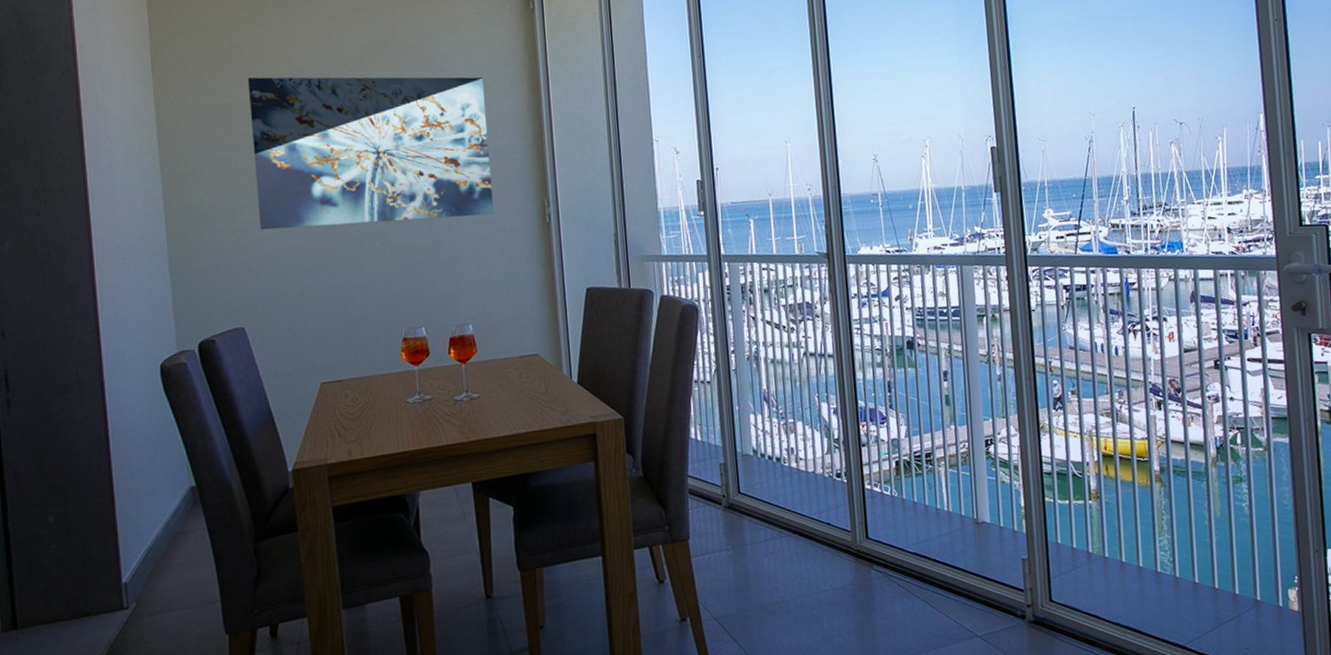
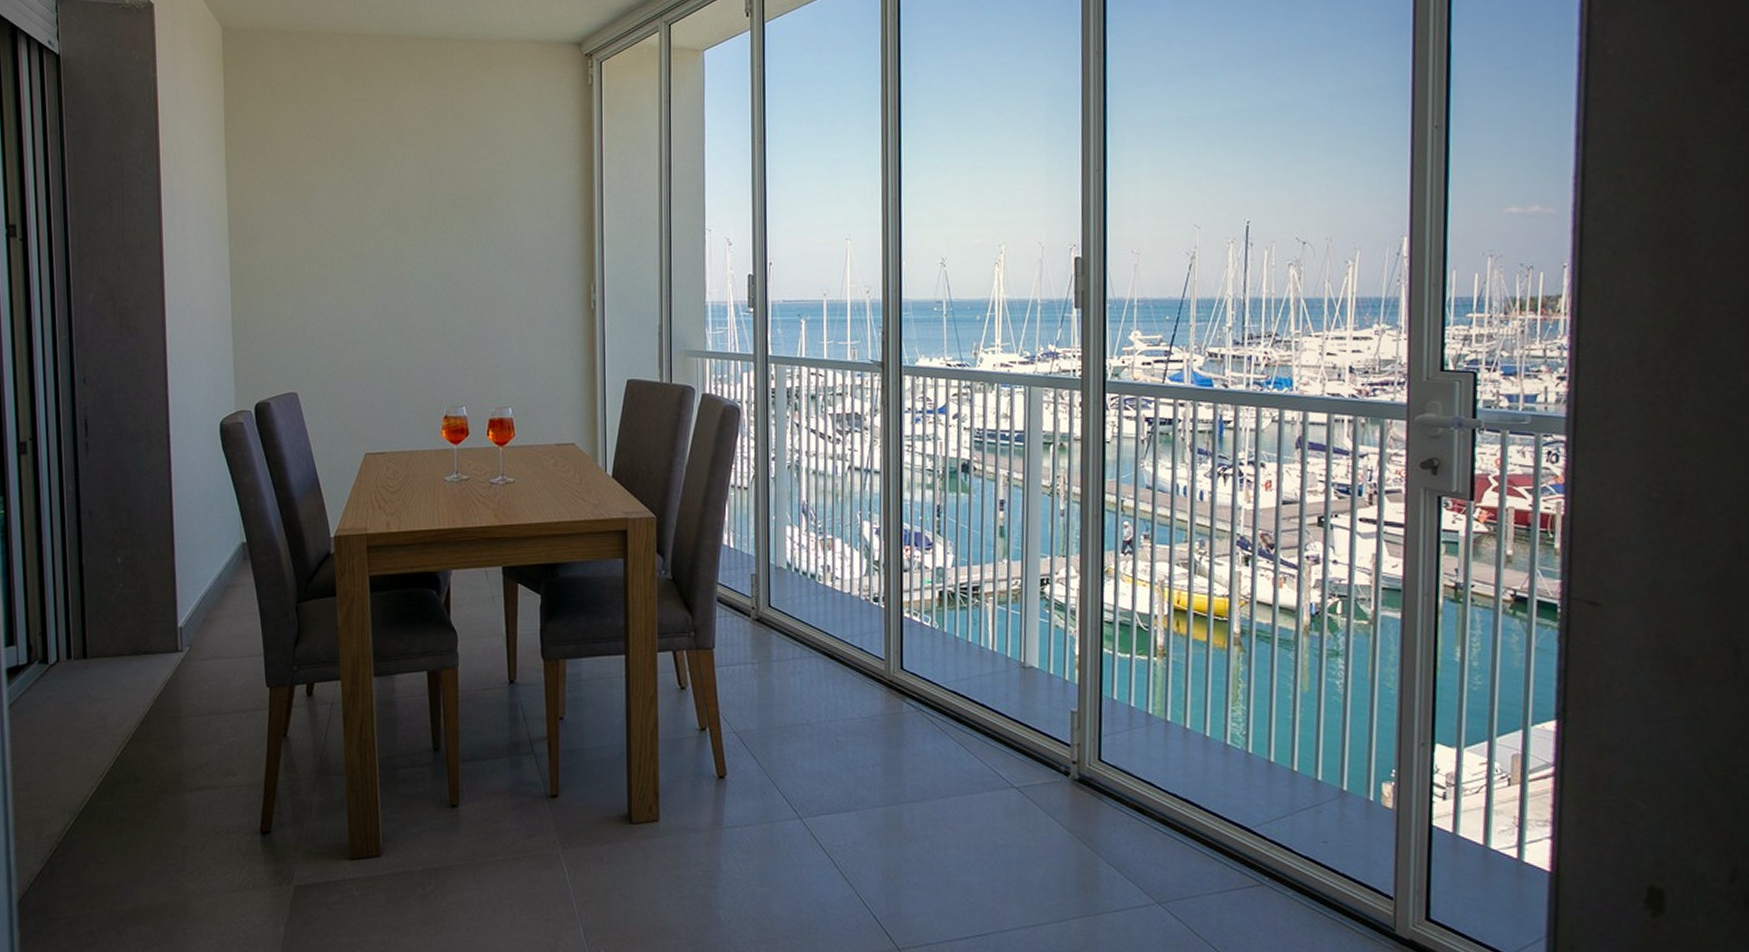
wall art: present [247,77,494,231] -> none [311,144,539,298]

